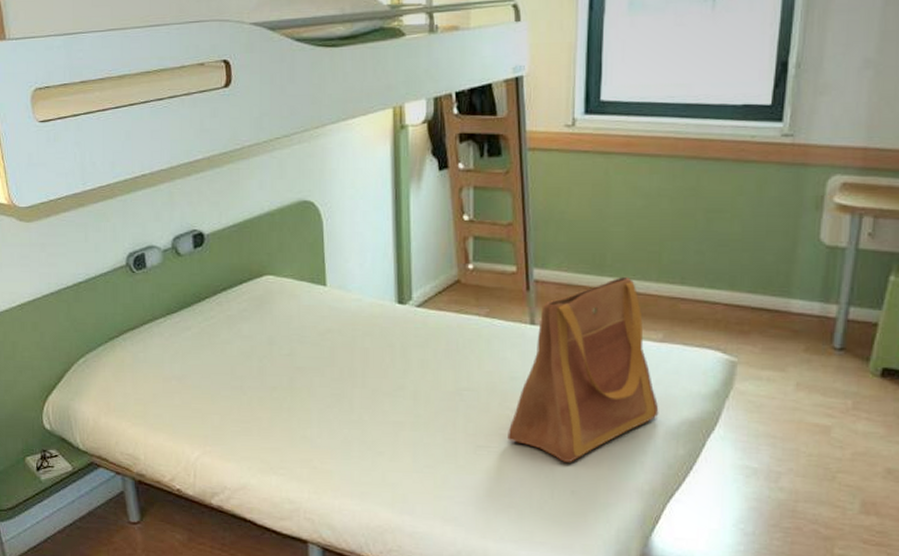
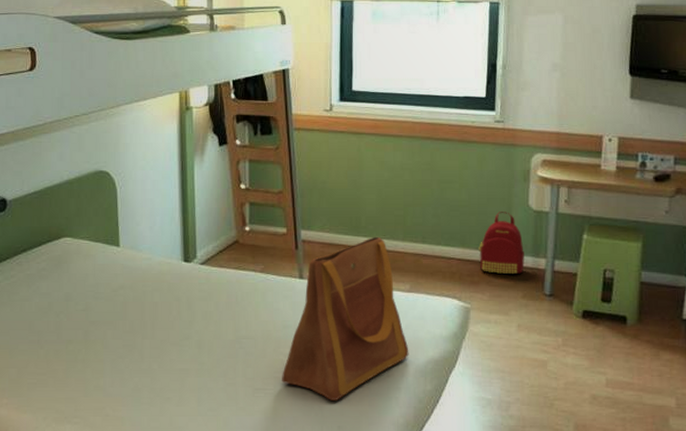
backpack: none [752,247,810,322] -> present [479,212,525,274]

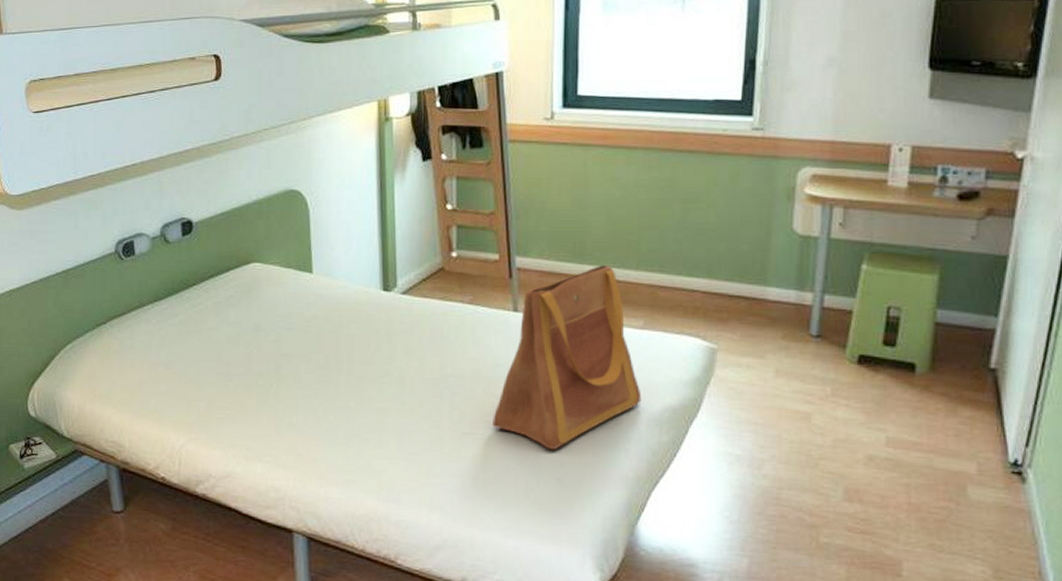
backpack: present [479,212,525,274] -> none [729,236,786,310]

